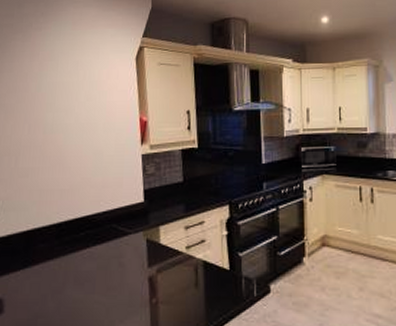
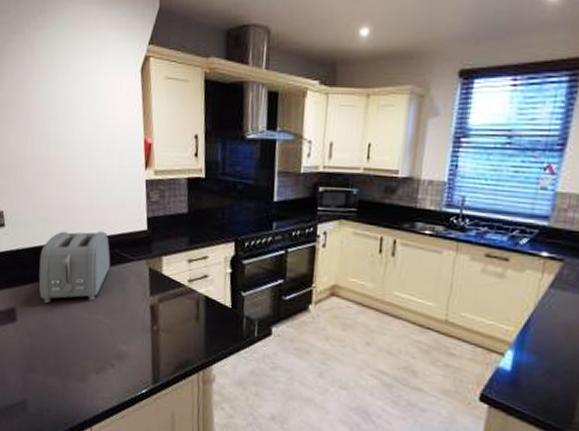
toaster: none [30,207,107,290] -> present [38,230,111,304]

